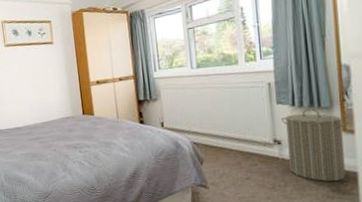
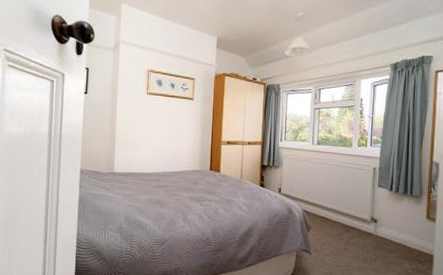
laundry hamper: present [280,108,350,182] -> none [379,195,433,261]

